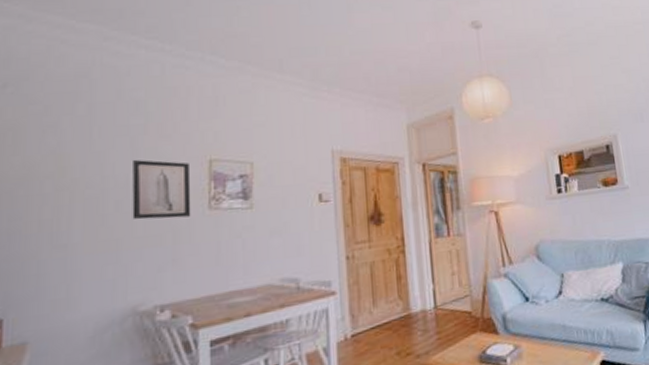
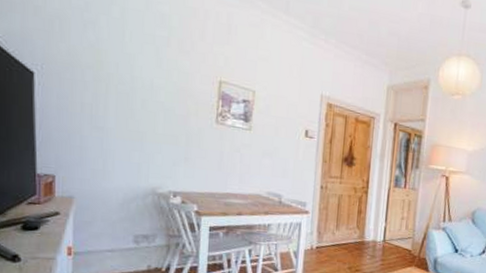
wall art: present [132,160,191,220] -> none [155,68,203,126]

